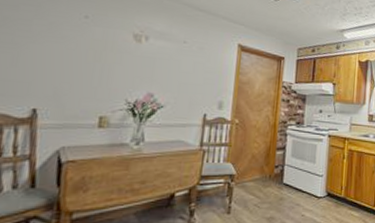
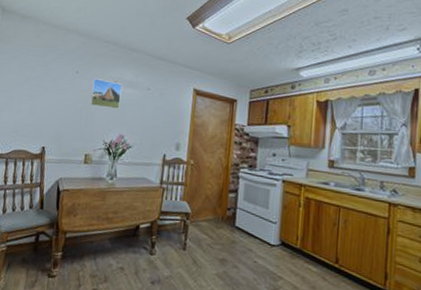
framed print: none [106,26,151,65] -> present [90,78,122,110]

